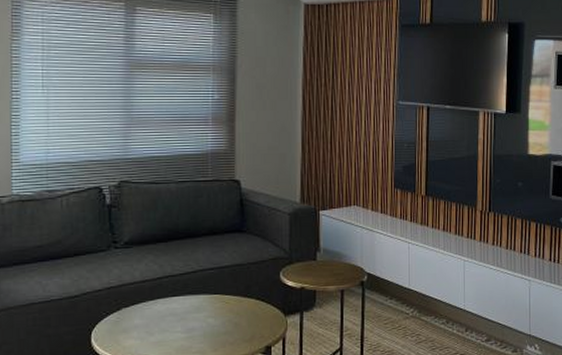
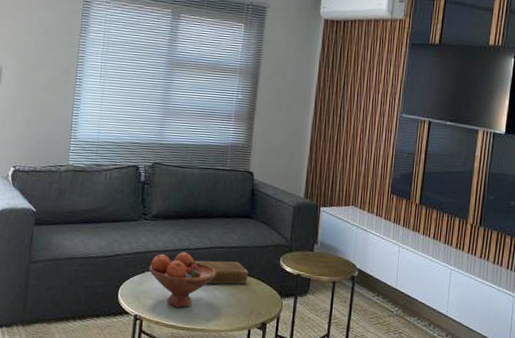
fruit bowl: none [125,279,209,344] -> present [148,252,217,308]
book: none [179,283,245,312] -> present [193,260,248,284]

